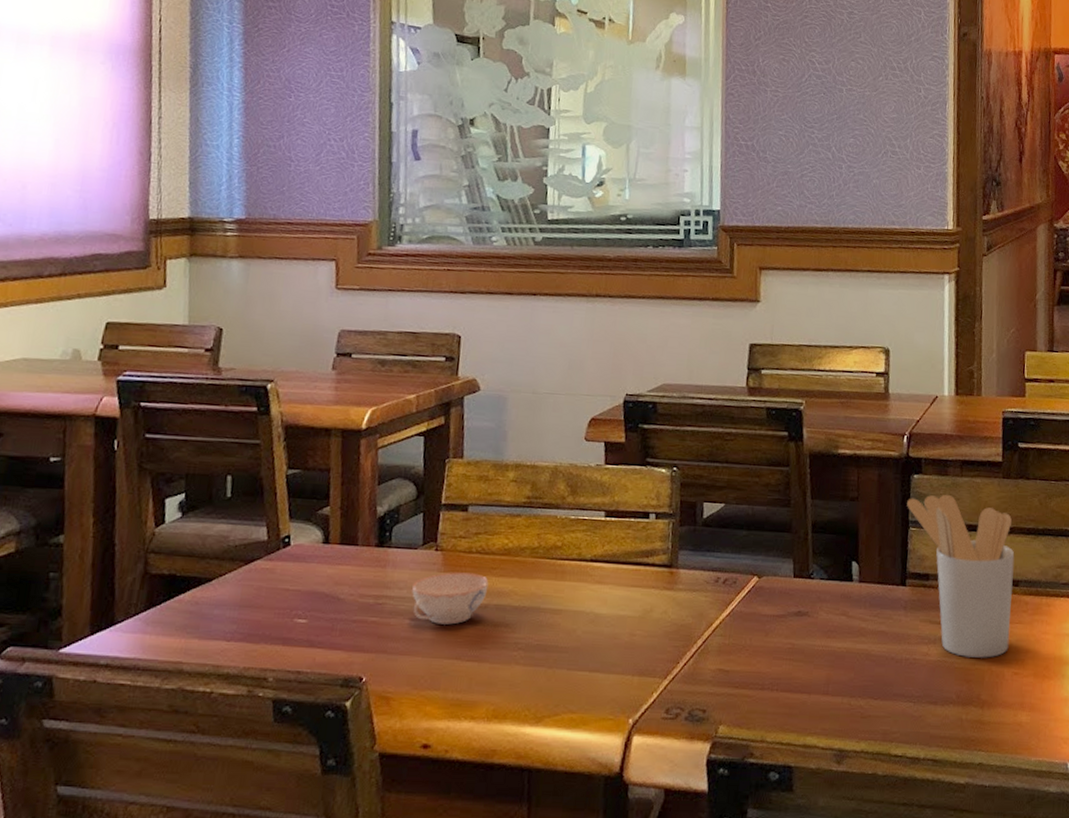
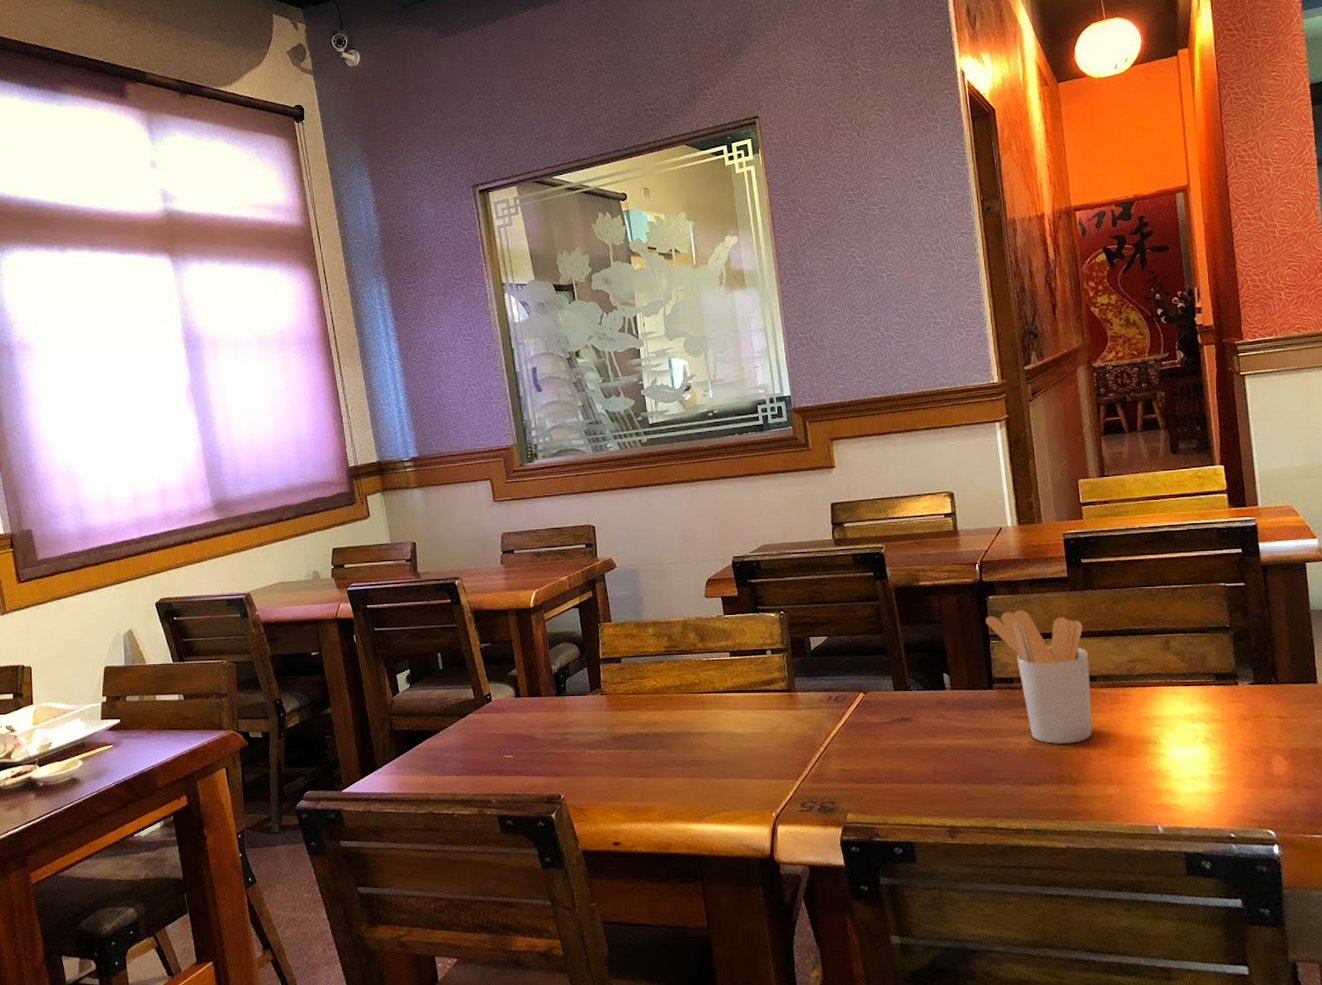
teacup: present [412,572,489,625] -> none [588,710,646,751]

